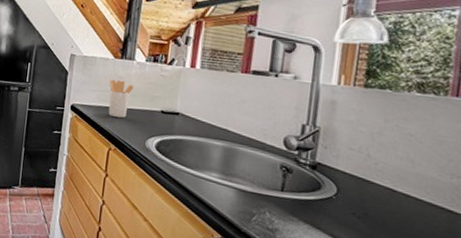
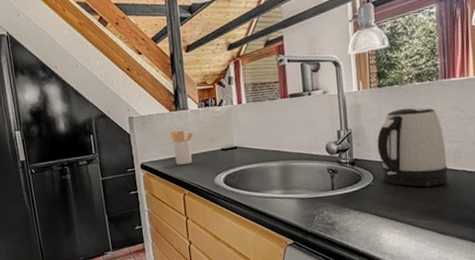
kettle: none [348,118,443,225] -> present [377,106,448,187]

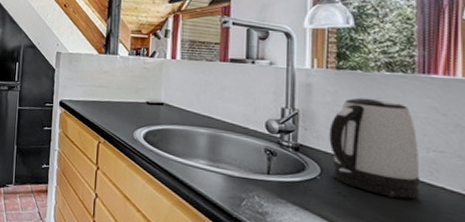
utensil holder: present [169,130,193,165] -> none [95,74,118,111]

